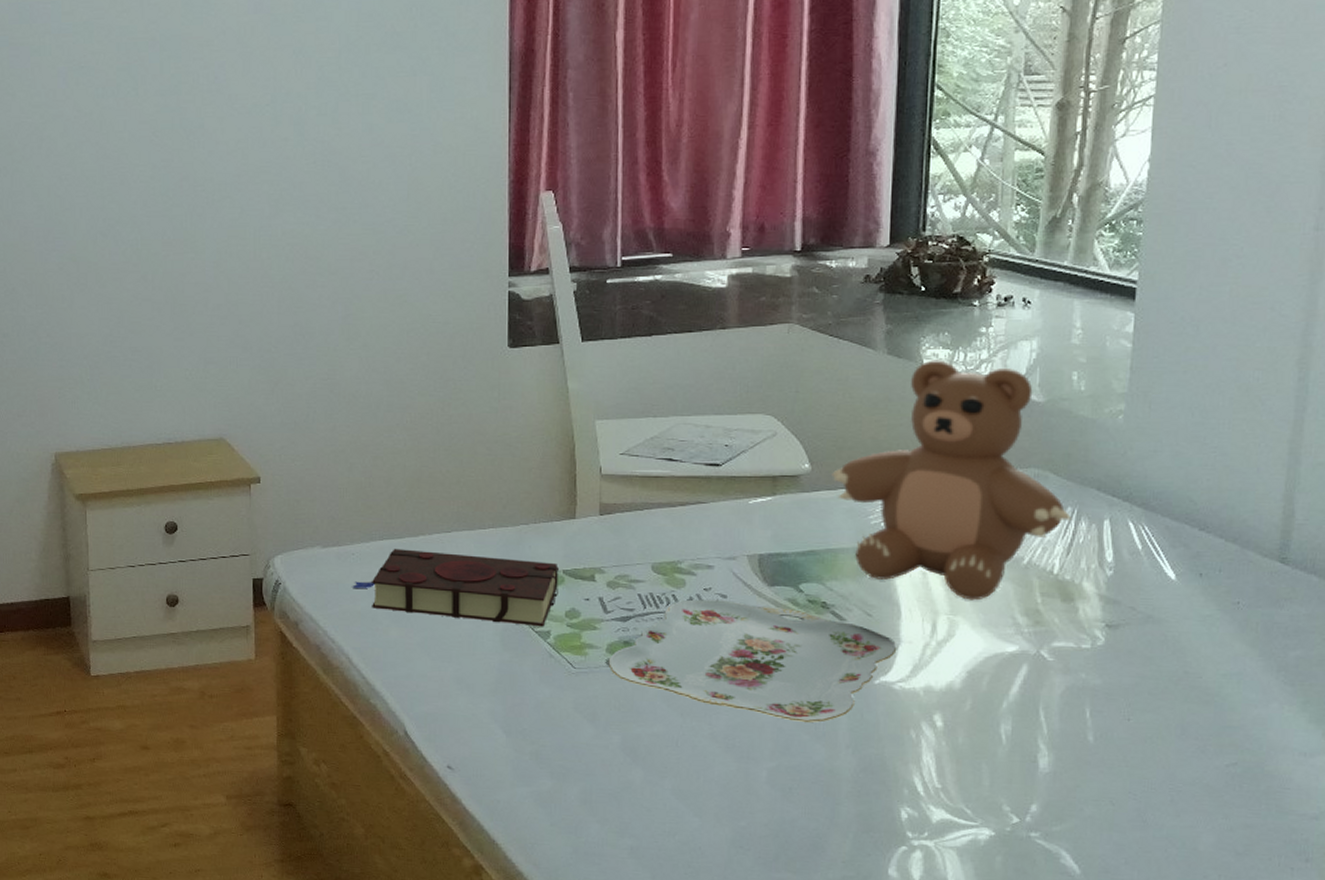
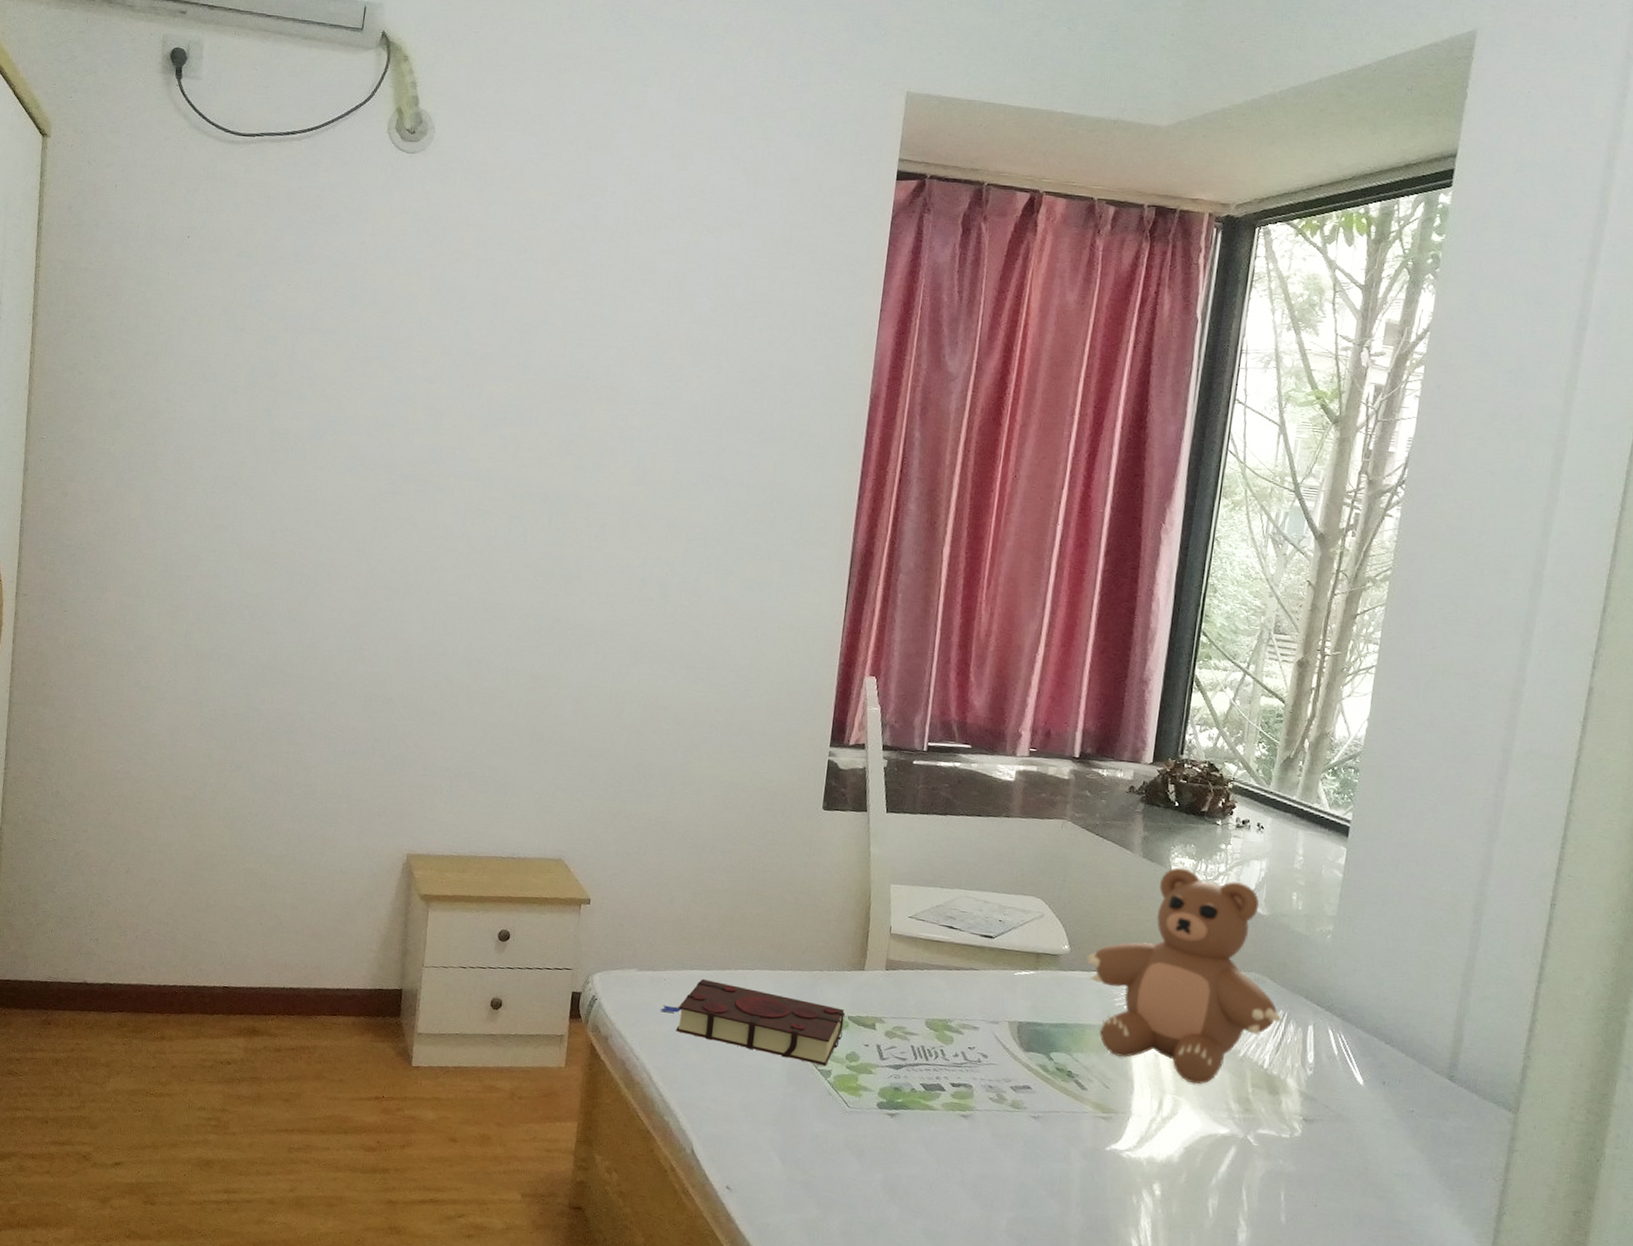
serving tray: present [608,599,897,722] -> none [878,1055,1128,1180]

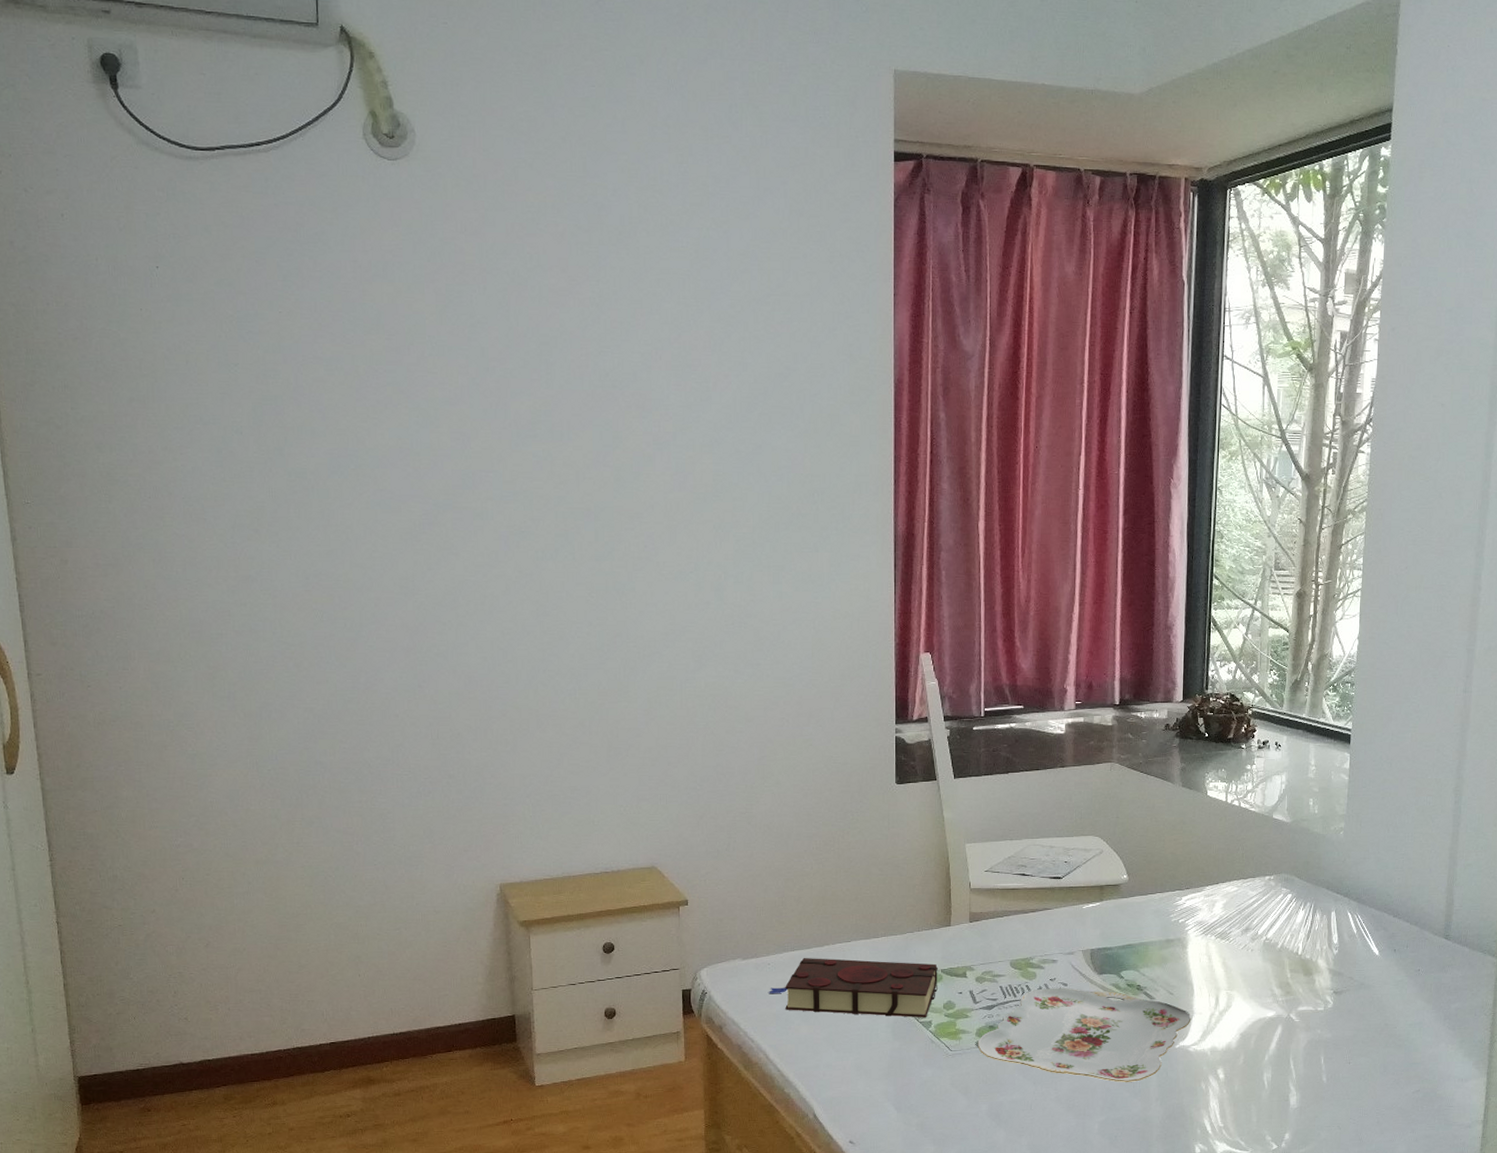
serving tray: none [878,1055,1128,1180] -> present [977,988,1191,1082]
teddy bear: present [1086,867,1283,1084] -> none [1143,791,1311,978]

